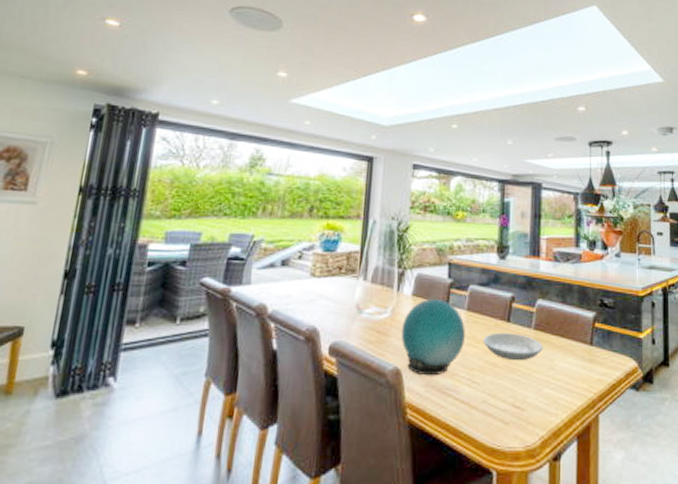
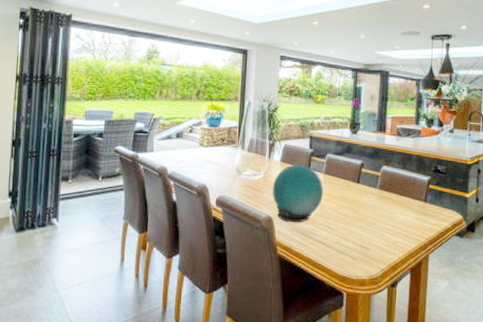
plate: present [483,332,543,361] -> none [337,191,386,213]

